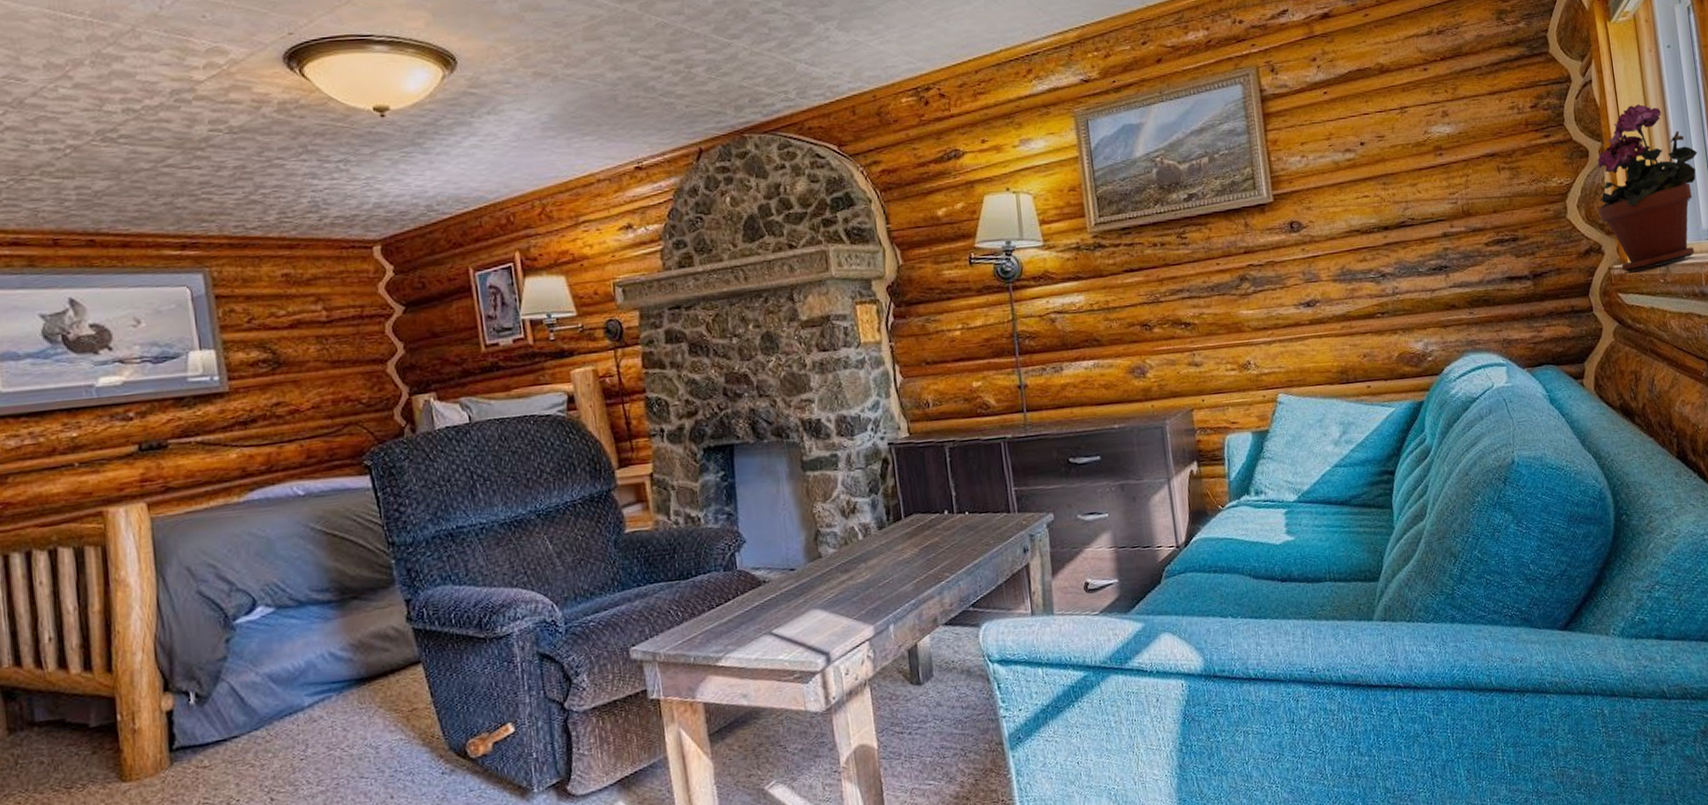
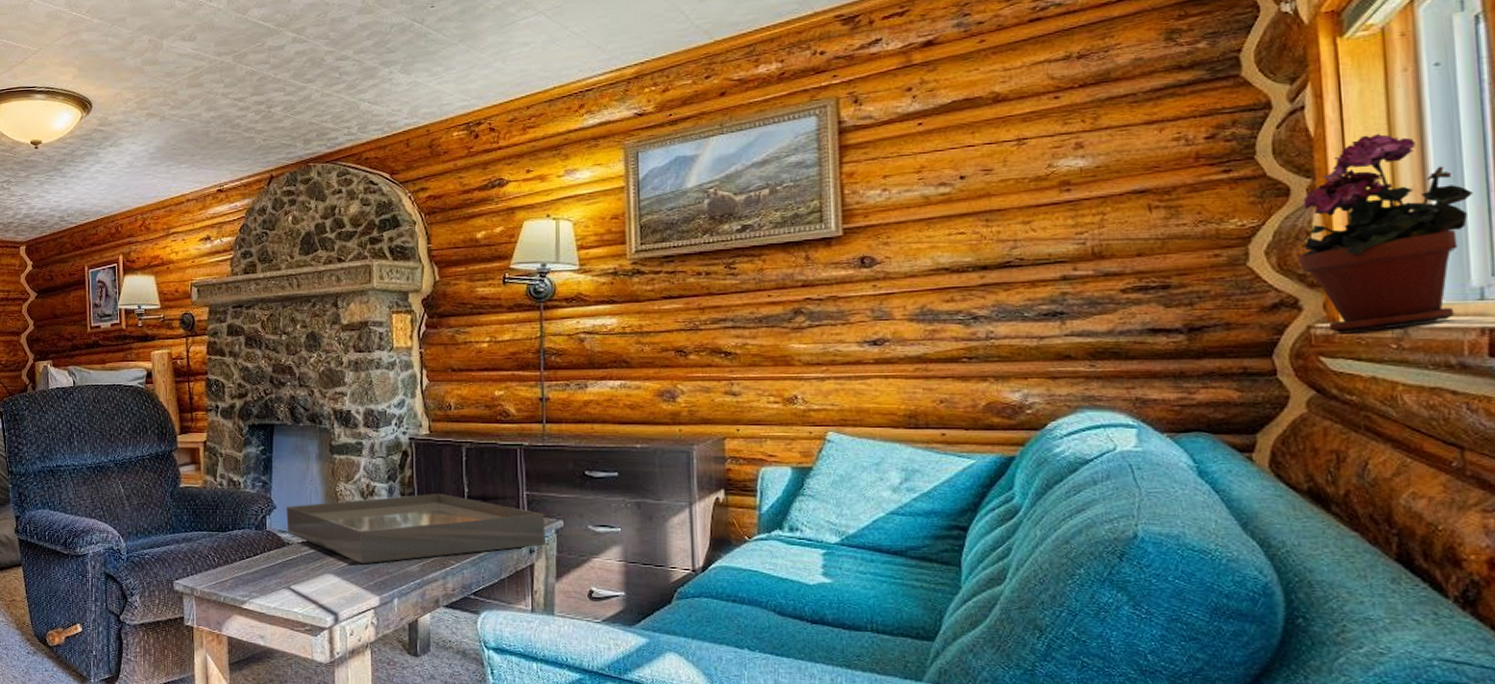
tray: none [758,500,1038,592] -> present [286,493,545,564]

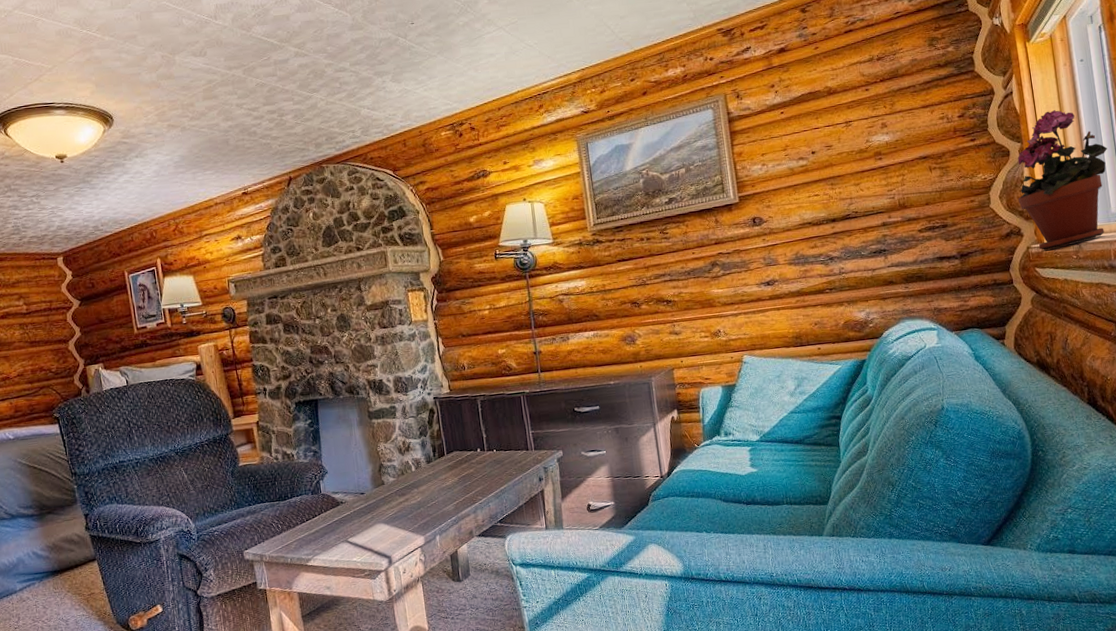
tray: present [286,493,545,564] -> none [336,441,551,511]

